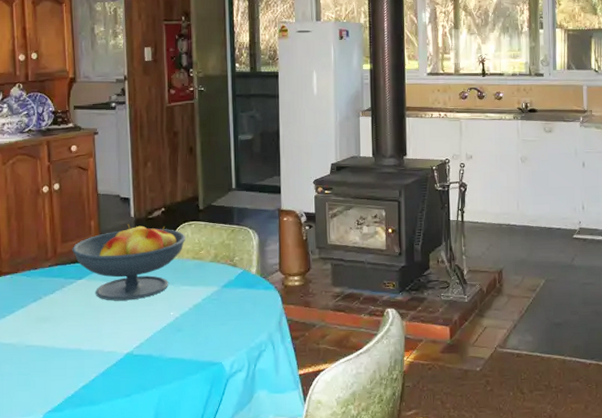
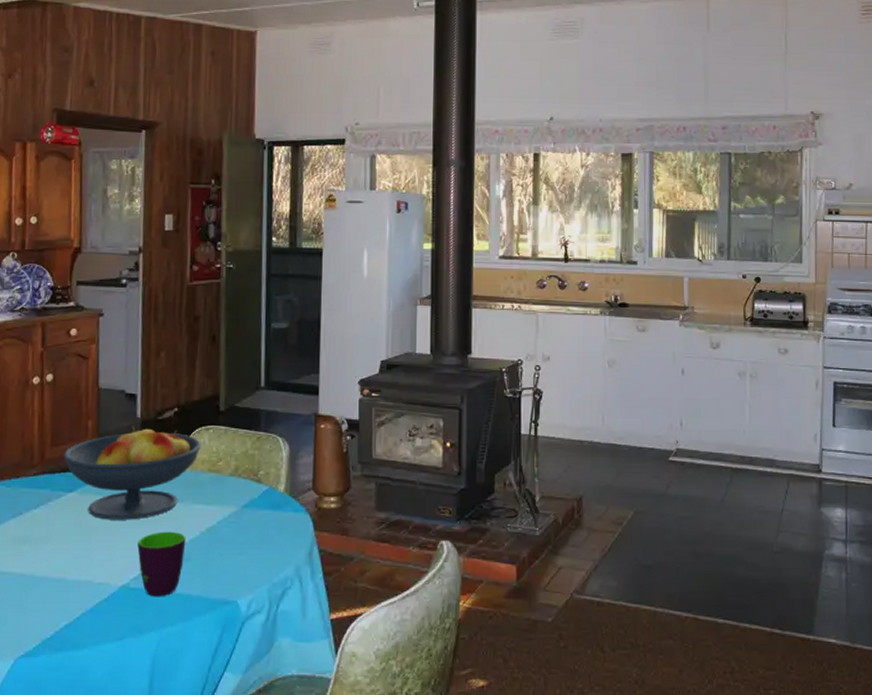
mug: none [138,308,177,362] -> present [137,531,186,597]

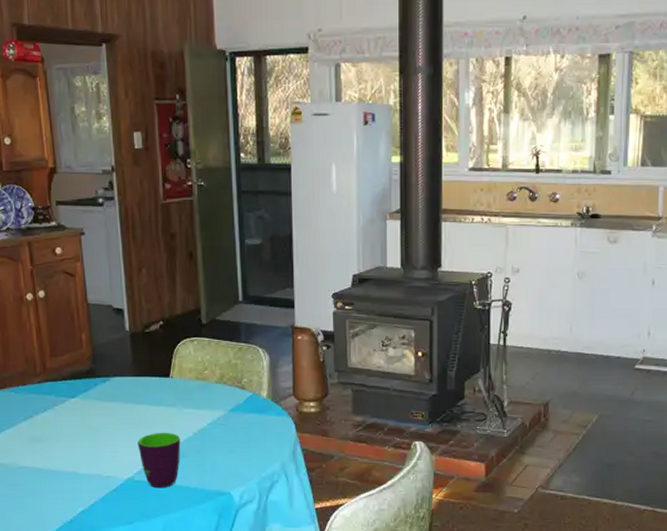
fruit bowl: present [63,425,201,520] -> none [62,338,187,422]

